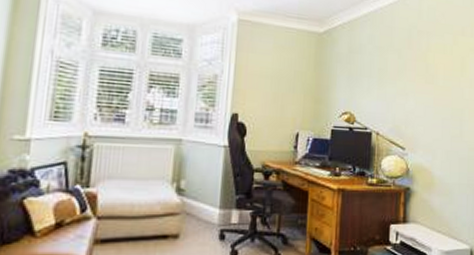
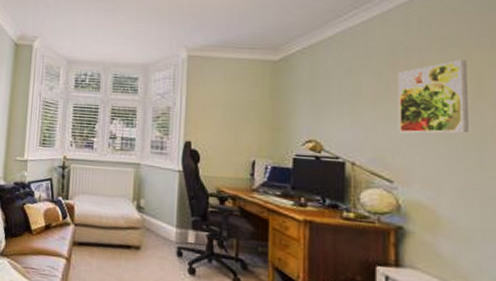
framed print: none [410,45,456,106] -> present [397,60,469,134]

